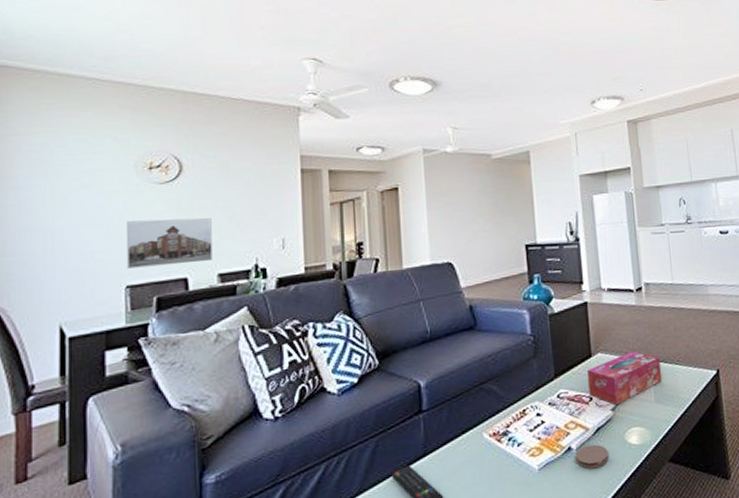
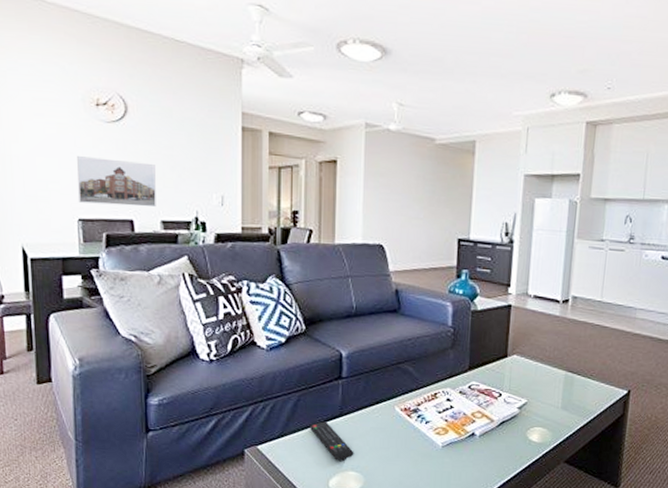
coaster: present [576,444,609,469] -> none [478,434,509,456]
tissue box: present [587,350,662,405] -> none [499,358,573,404]

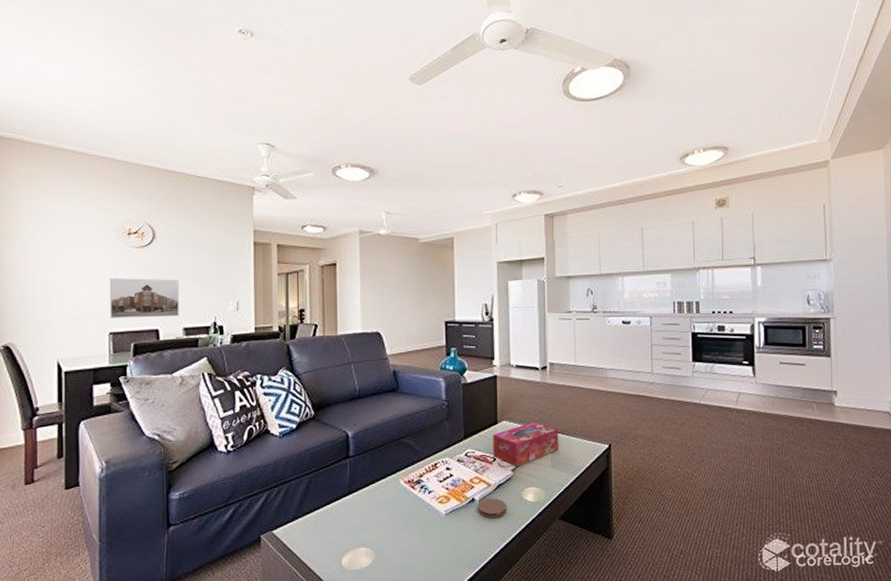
remote control: present [310,421,354,461] -> none [322,500,364,538]
coaster: none [478,434,509,456] -> present [478,498,506,519]
tissue box: none [499,358,573,404] -> present [493,421,558,466]

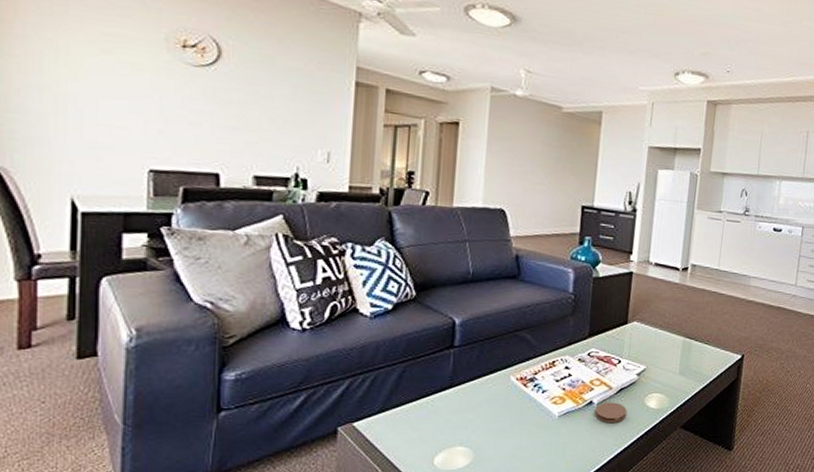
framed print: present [109,278,179,318] -> none [150,100,251,161]
tissue box: present [493,421,558,466] -> none [619,324,691,370]

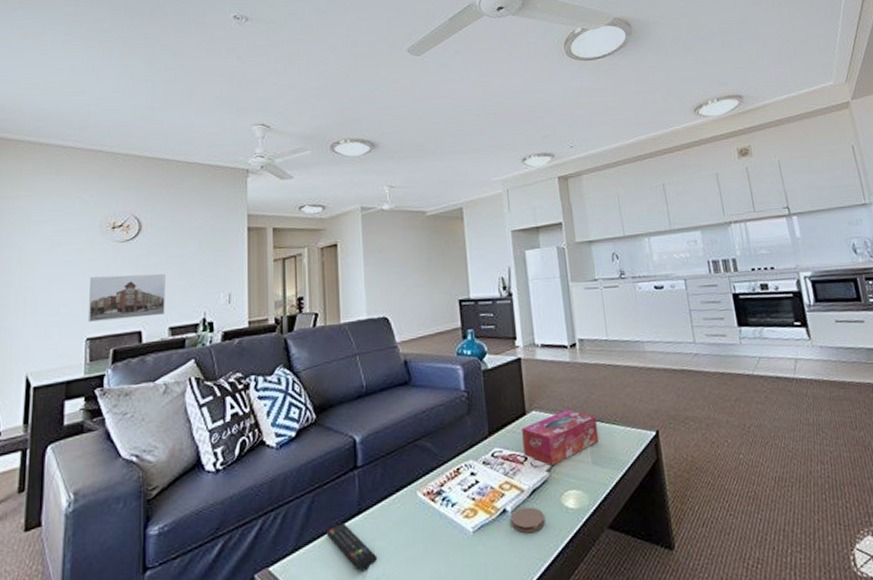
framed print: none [150,100,251,161] -> present [87,273,165,322]
remote control: none [416,393,464,435] -> present [327,523,378,571]
tissue box: none [619,324,691,370] -> present [522,408,598,465]

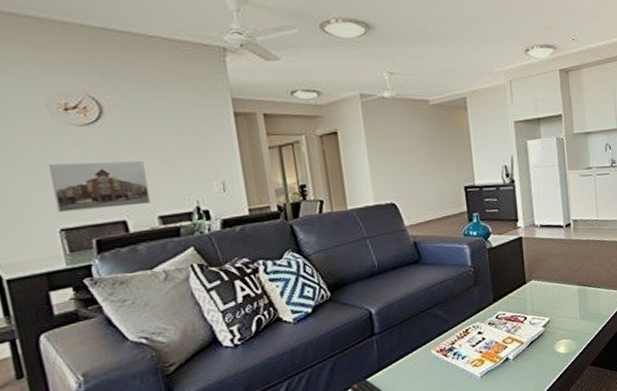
coaster: present [511,507,545,534] -> none [513,354,540,374]
tissue box: present [522,408,598,465] -> none [522,277,586,322]

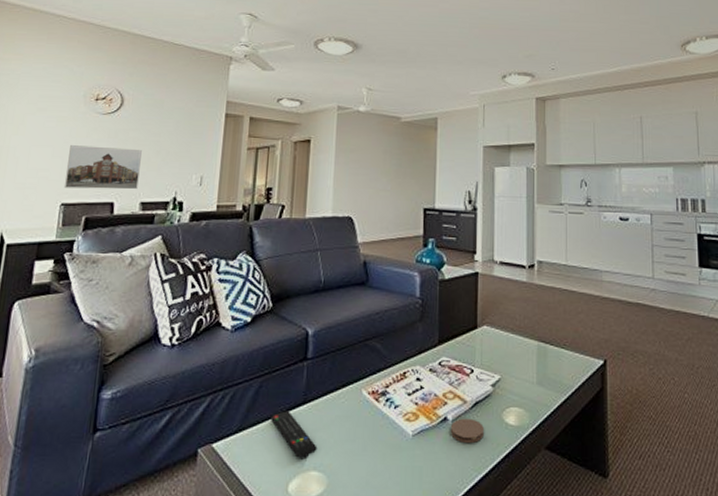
coaster: none [513,354,540,374] -> present [451,418,484,444]

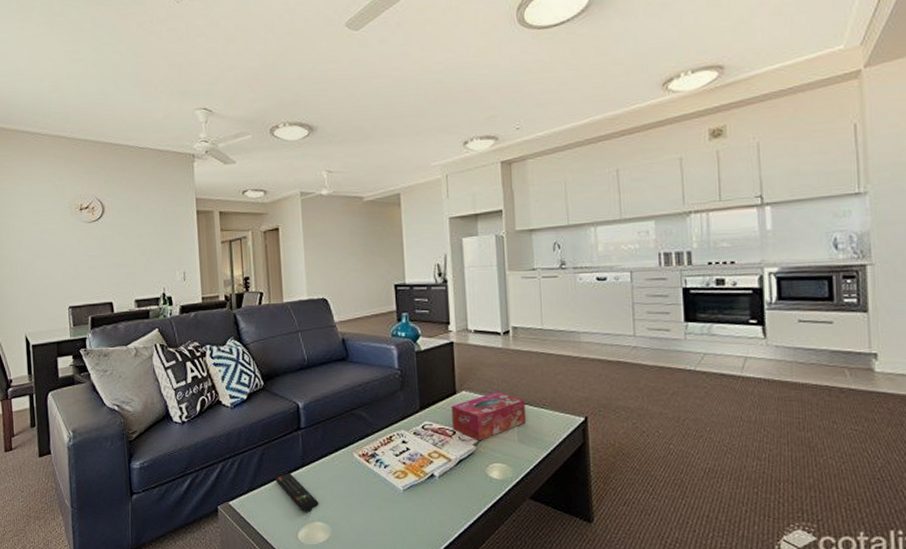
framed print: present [63,145,142,190] -> none [66,252,130,293]
coaster: present [451,418,484,444] -> none [438,474,469,496]
tissue box: none [471,327,546,381] -> present [452,391,526,440]

